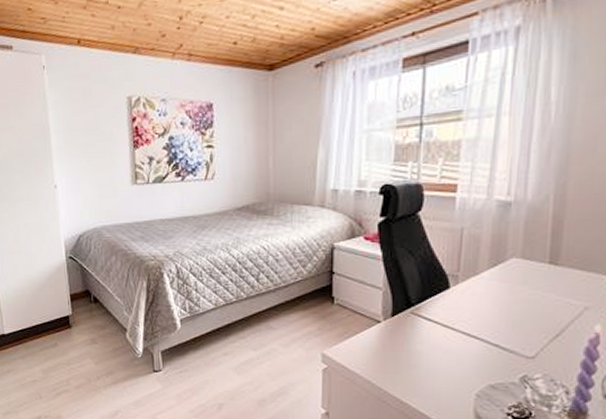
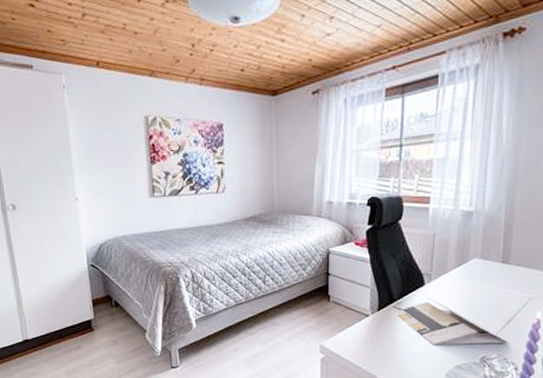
brochure: none [410,303,559,362] -> present [393,297,510,345]

